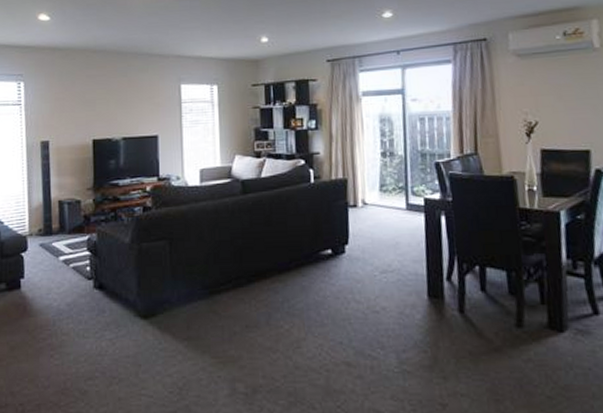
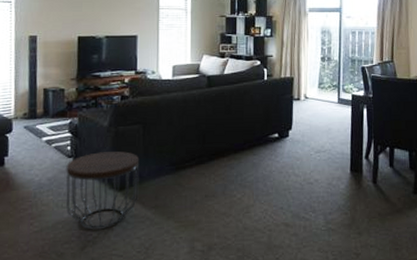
side table: none [86,272,168,363] -> present [66,151,140,229]

